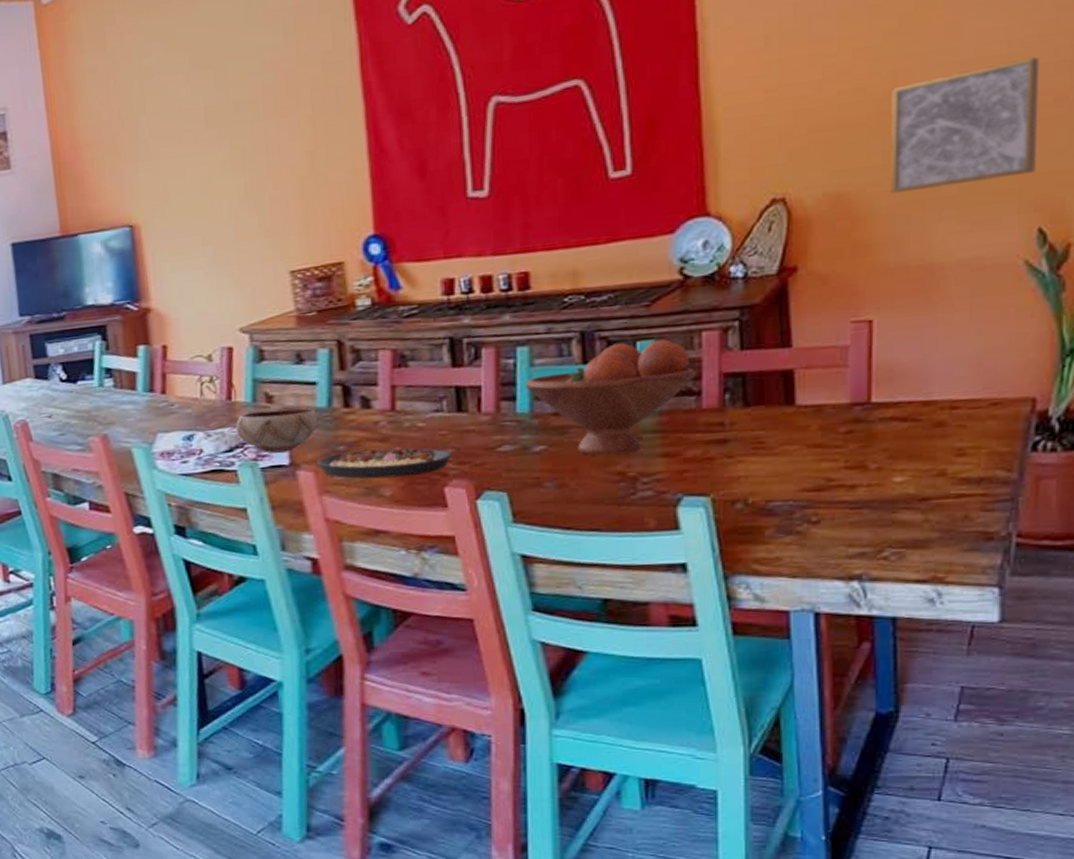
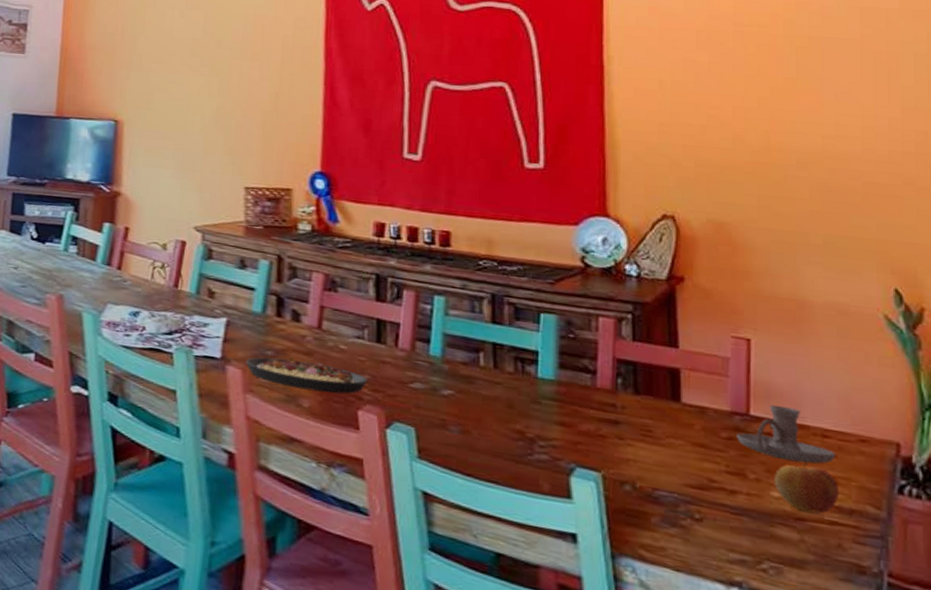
bowl: present [236,408,318,453] -> none [178,302,252,346]
fruit bowl: present [526,339,697,456] -> none [440,311,593,416]
candle holder: none [857,385,965,443] -> present [737,405,836,464]
wall art: present [890,56,1040,194] -> none [765,143,890,240]
apple: none [898,439,968,490] -> present [775,462,840,514]

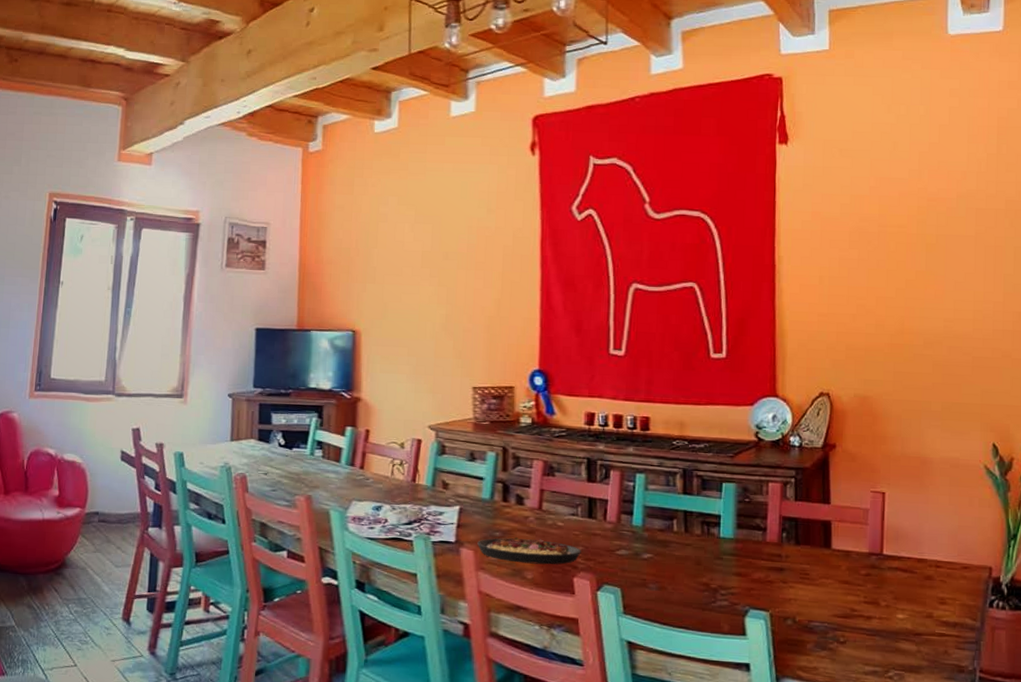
candle holder: present [737,405,836,464] -> none [873,544,945,590]
apple: present [775,462,840,514] -> none [900,588,947,628]

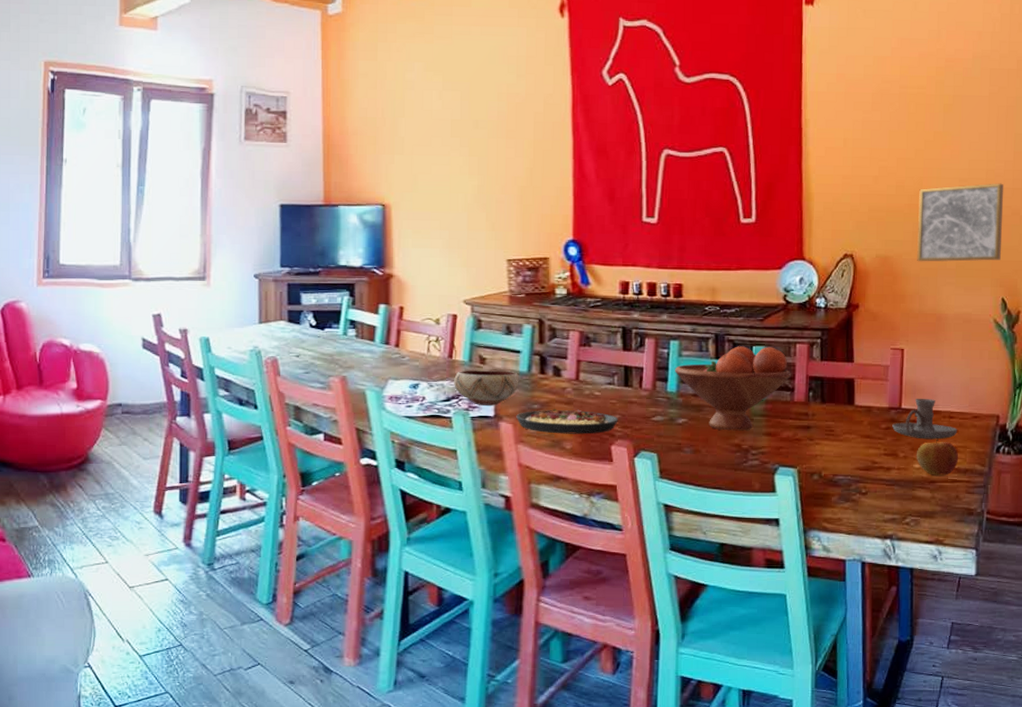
bowl: none [416,494,482,531] -> present [454,370,519,406]
fruit bowl: none [641,482,764,570] -> present [675,346,792,431]
candle holder: none [873,544,945,590] -> present [892,398,958,440]
wall art: none [898,324,994,404] -> present [917,183,1004,262]
apple: none [900,588,947,628] -> present [917,438,959,476]

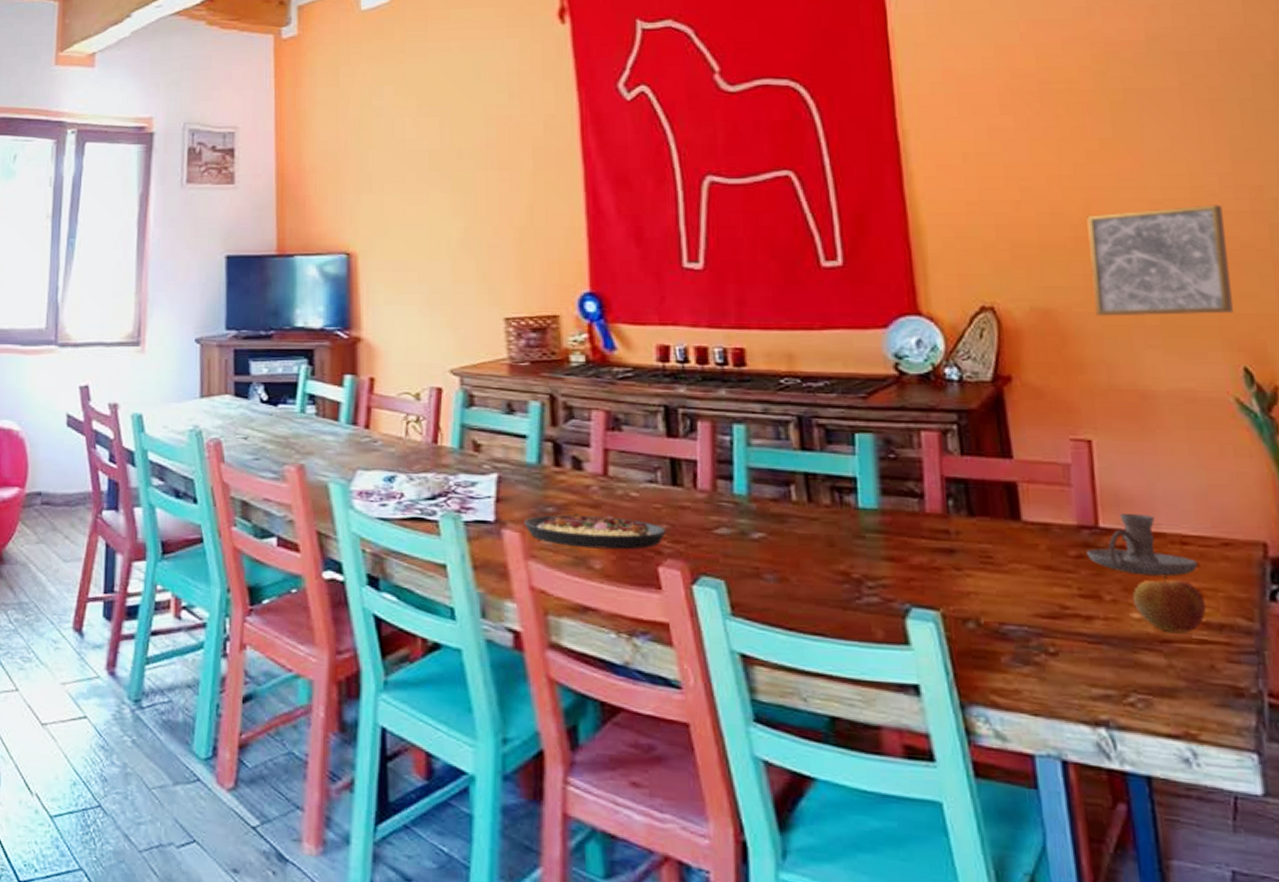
bowl: present [454,370,519,406] -> none [441,459,527,507]
fruit bowl: present [675,346,792,431] -> none [743,433,919,553]

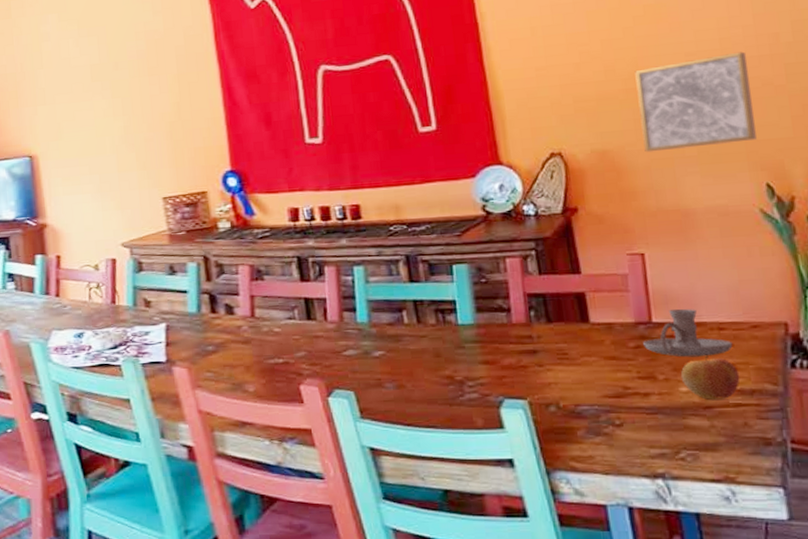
plate: present [524,514,666,550] -> none [190,348,305,376]

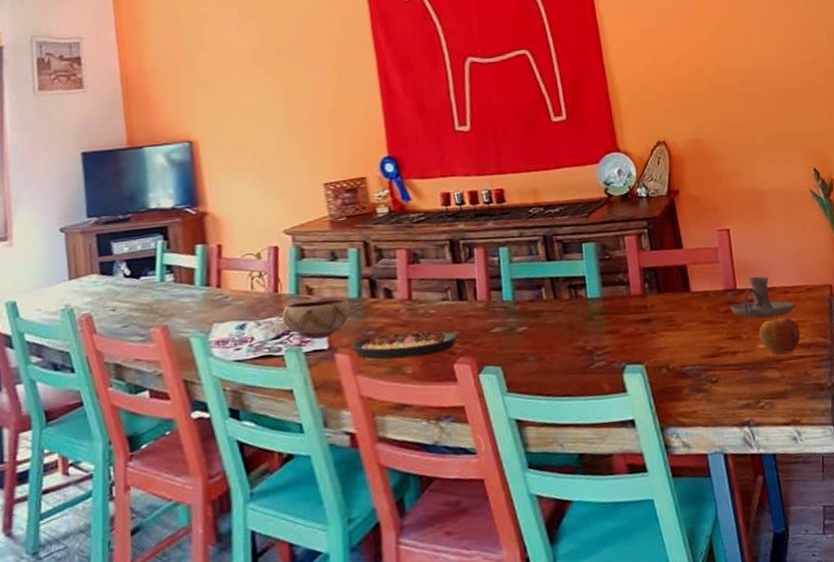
bowl: none [119,312,190,351] -> present [282,298,351,339]
plate: none [190,348,305,376] -> present [351,330,458,360]
wall art: present [635,51,757,153] -> none [718,57,806,142]

